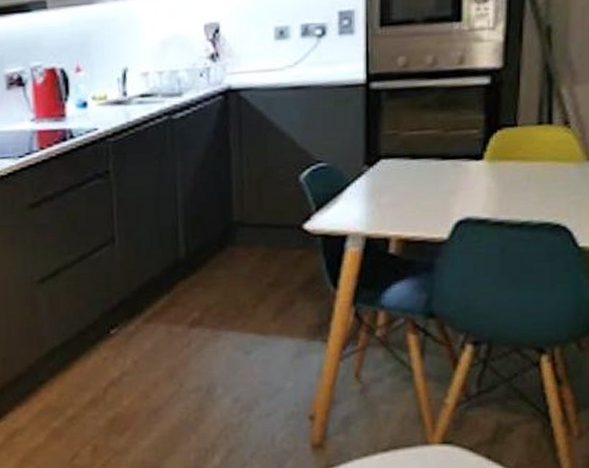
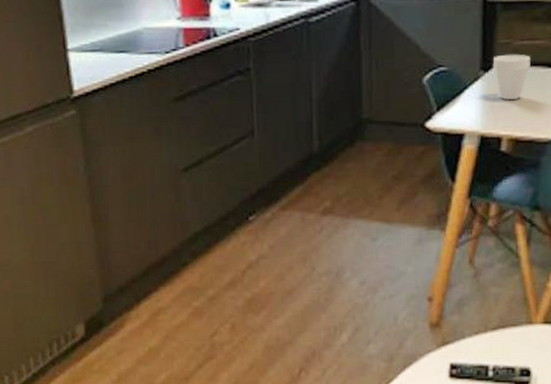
cup: none [378,146,421,198] -> present [492,54,531,101]

